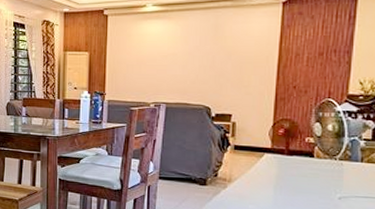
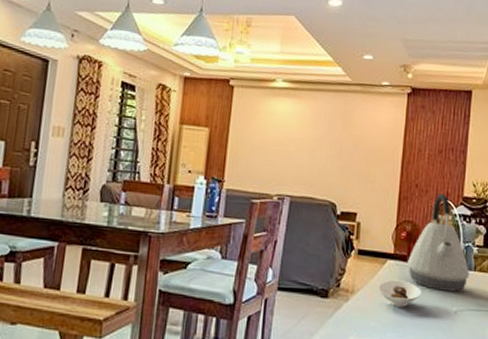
saucer: none [256,170,302,193] -> present [378,279,421,307]
kettle: none [286,93,355,181] -> present [408,194,469,292]

